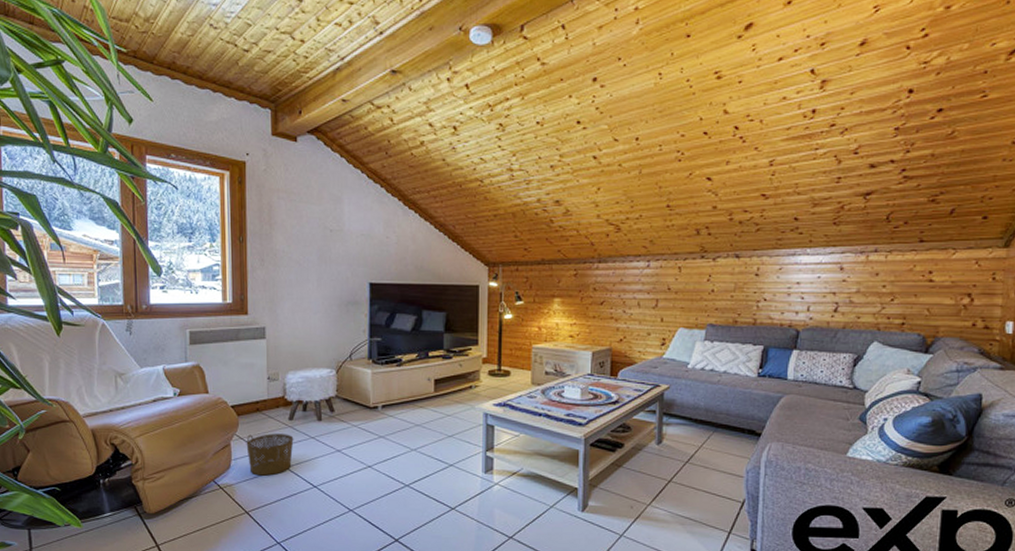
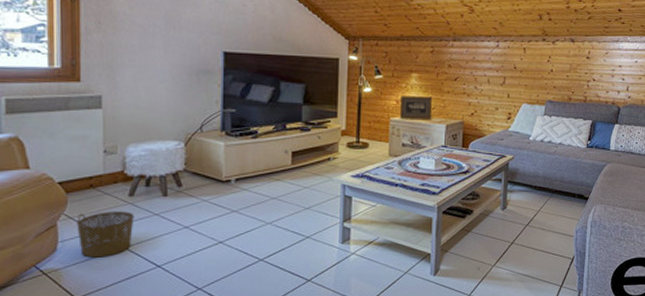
picture frame: none [541,322,577,348] -> present [399,96,433,121]

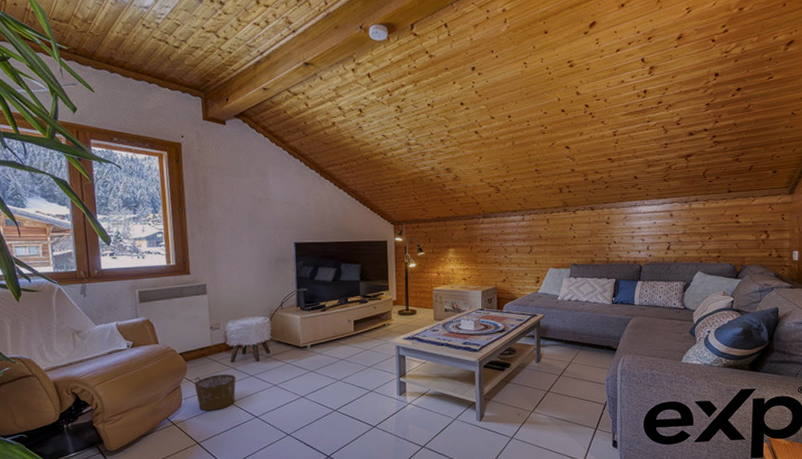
picture frame: present [399,96,433,121] -> none [440,267,469,288]

